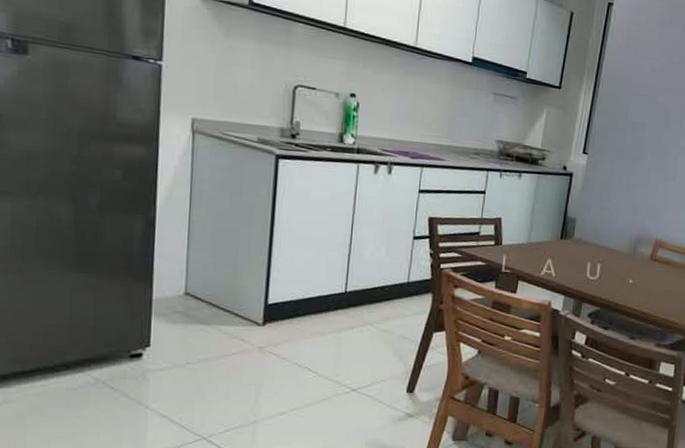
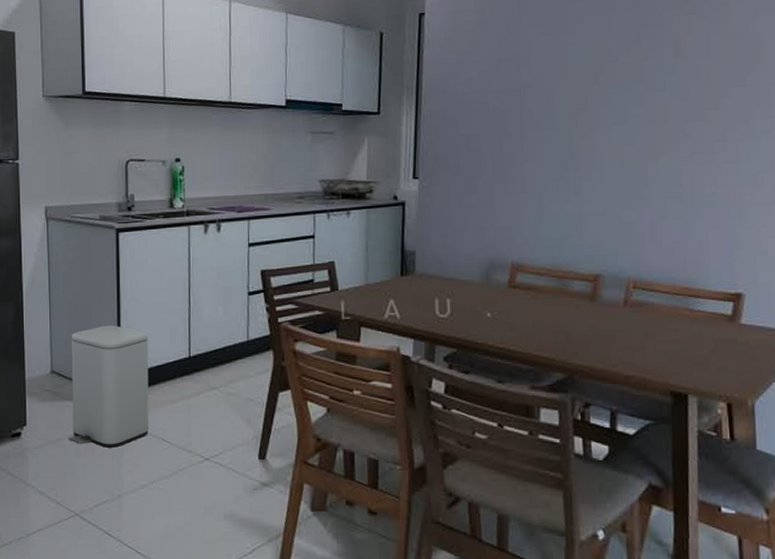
pedal bin: none [200,252,303,375] -> present [68,325,149,448]

